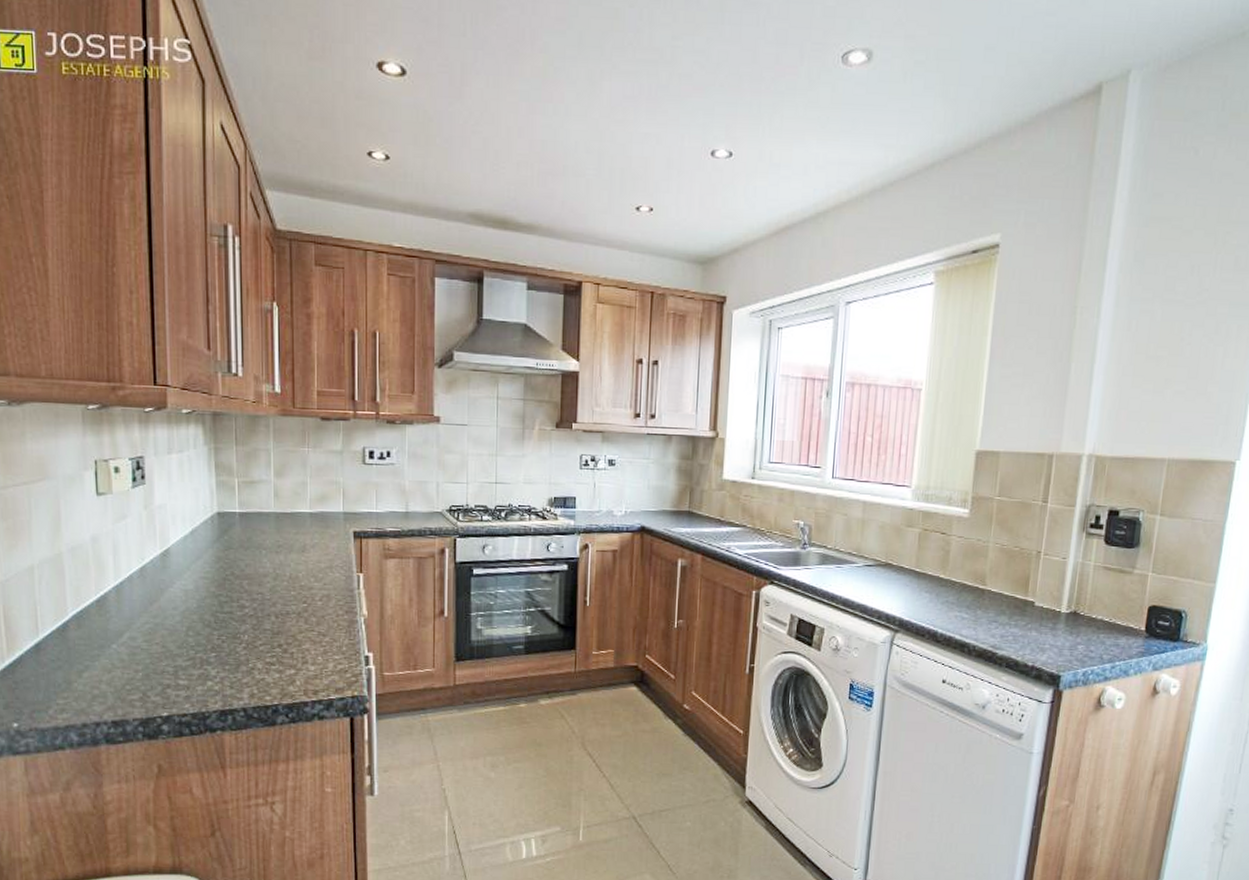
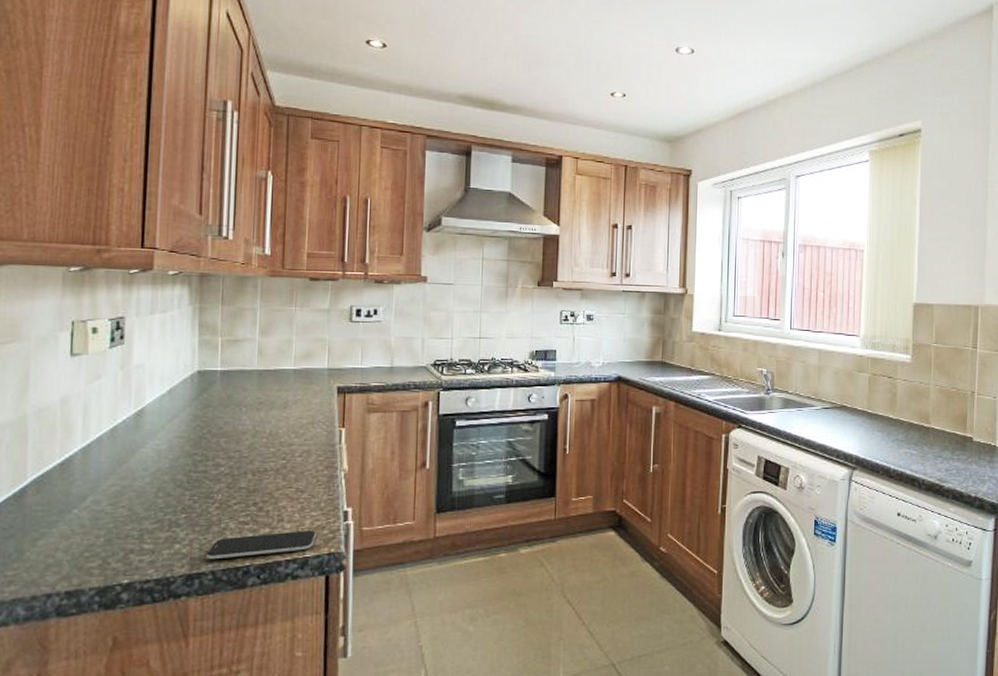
smartphone: none [238,673,339,698] -> present [207,531,316,560]

